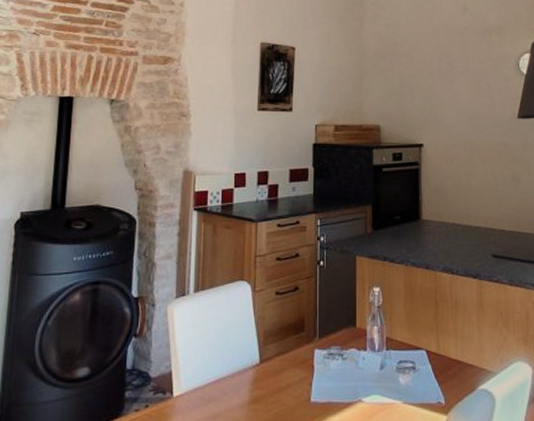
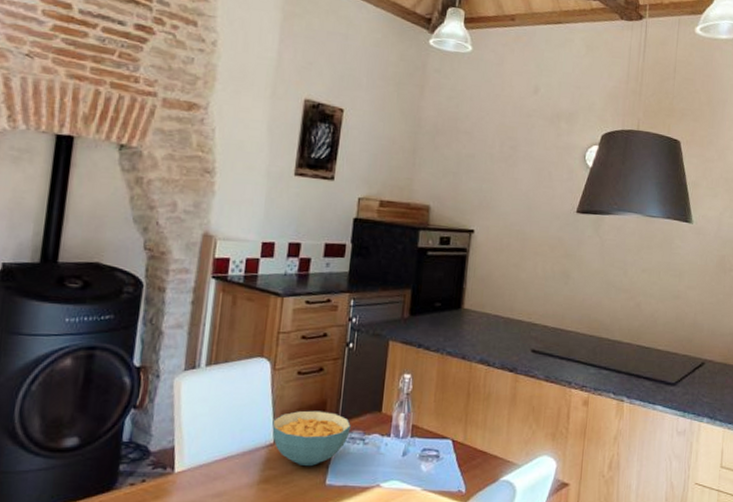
cereal bowl: none [257,329,329,385] -> present [272,410,351,467]

